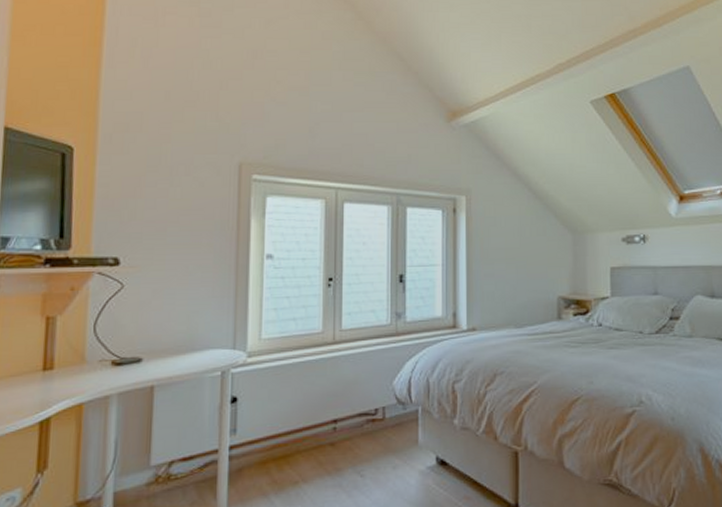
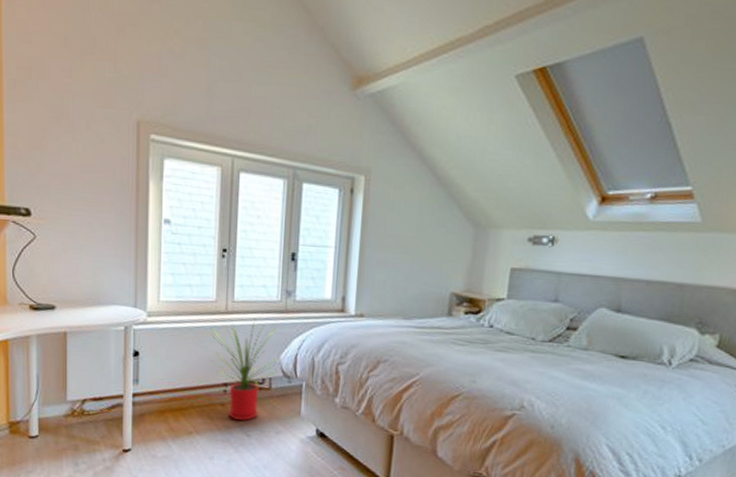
house plant: none [317,345,393,460] -> present [210,318,279,422]

